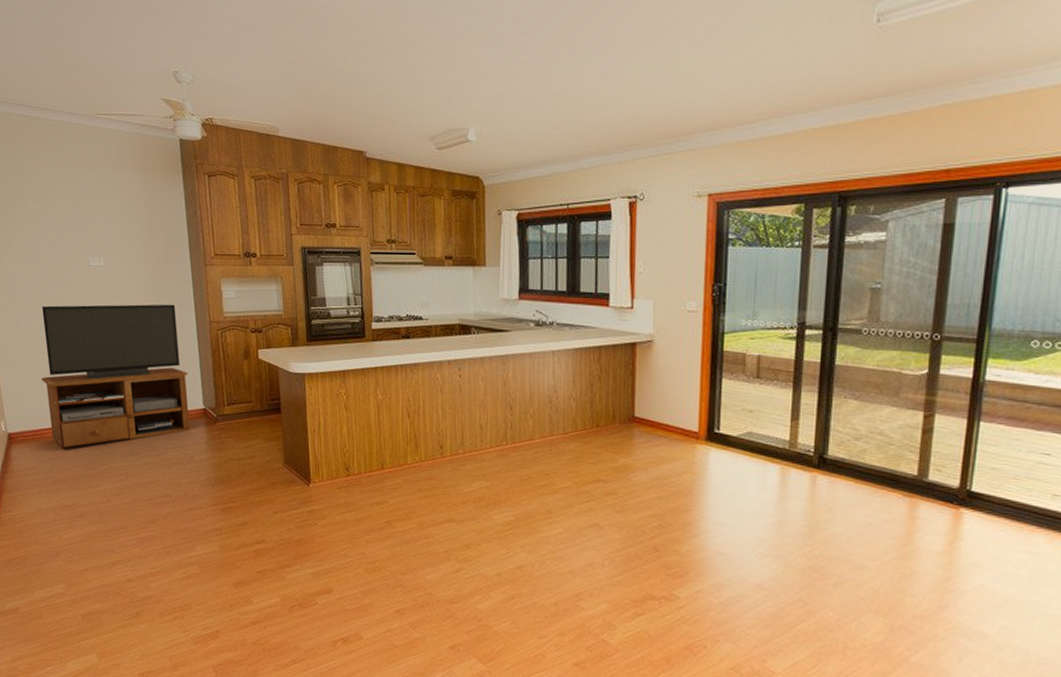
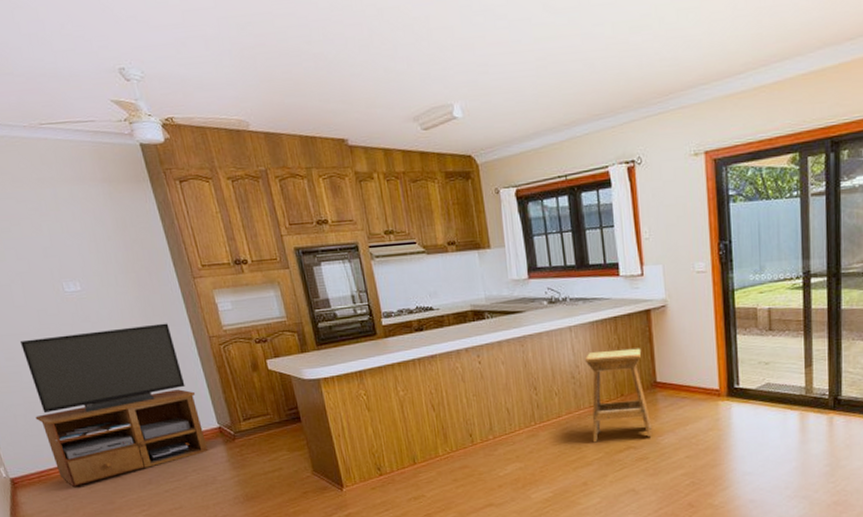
stool: none [562,379,625,473] -> present [584,348,653,443]

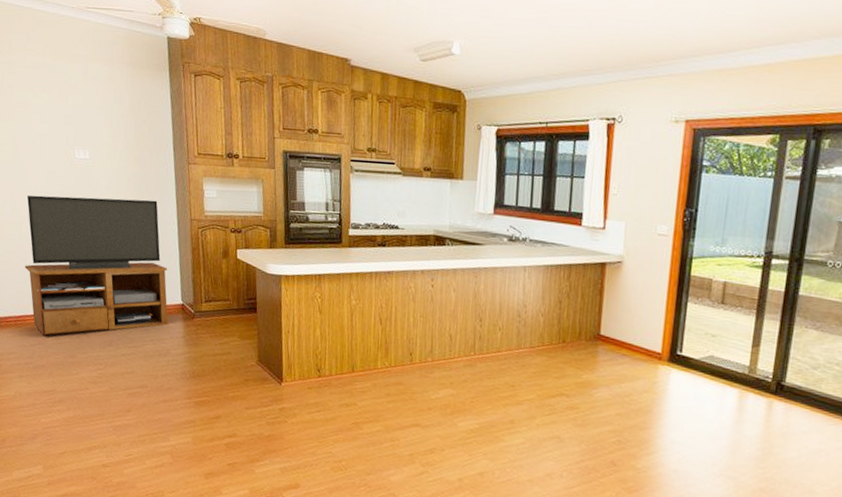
stool: present [584,348,653,443] -> none [527,295,591,389]

